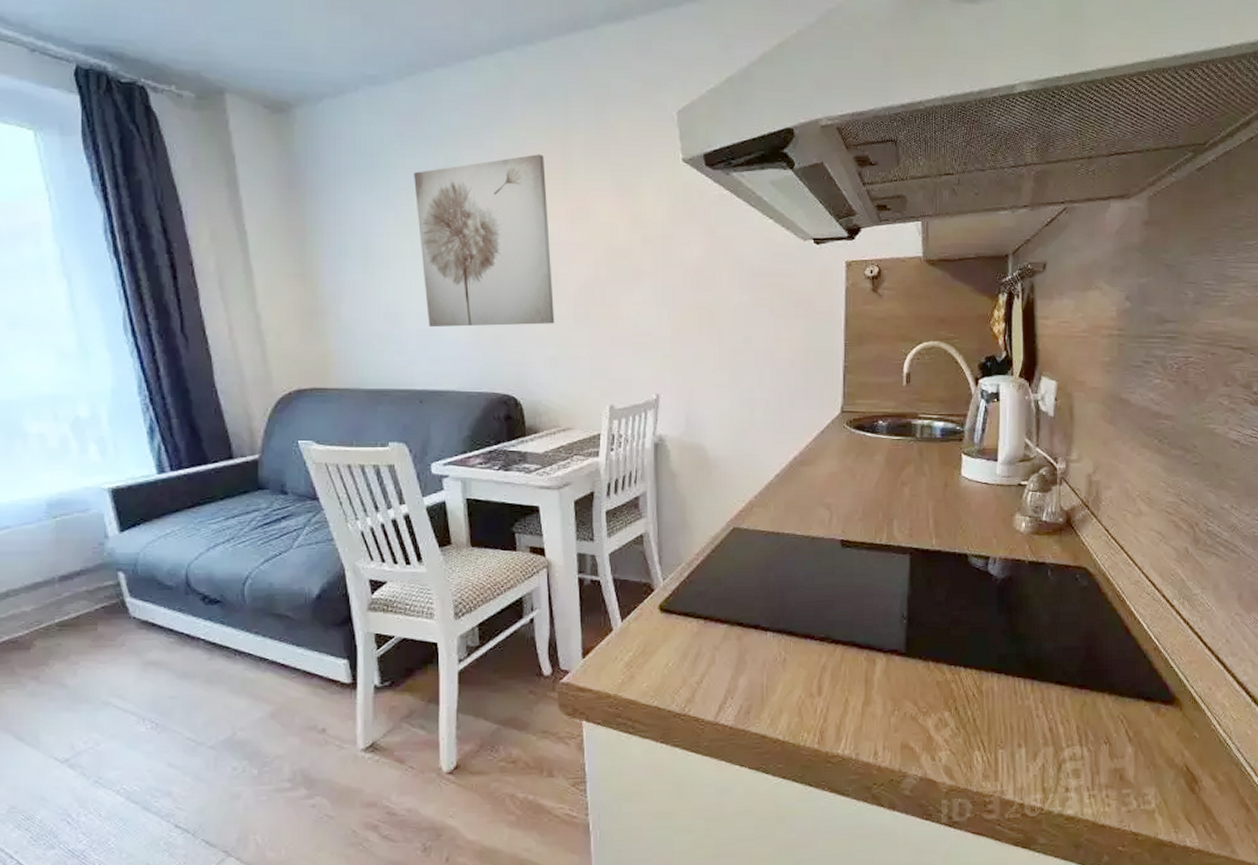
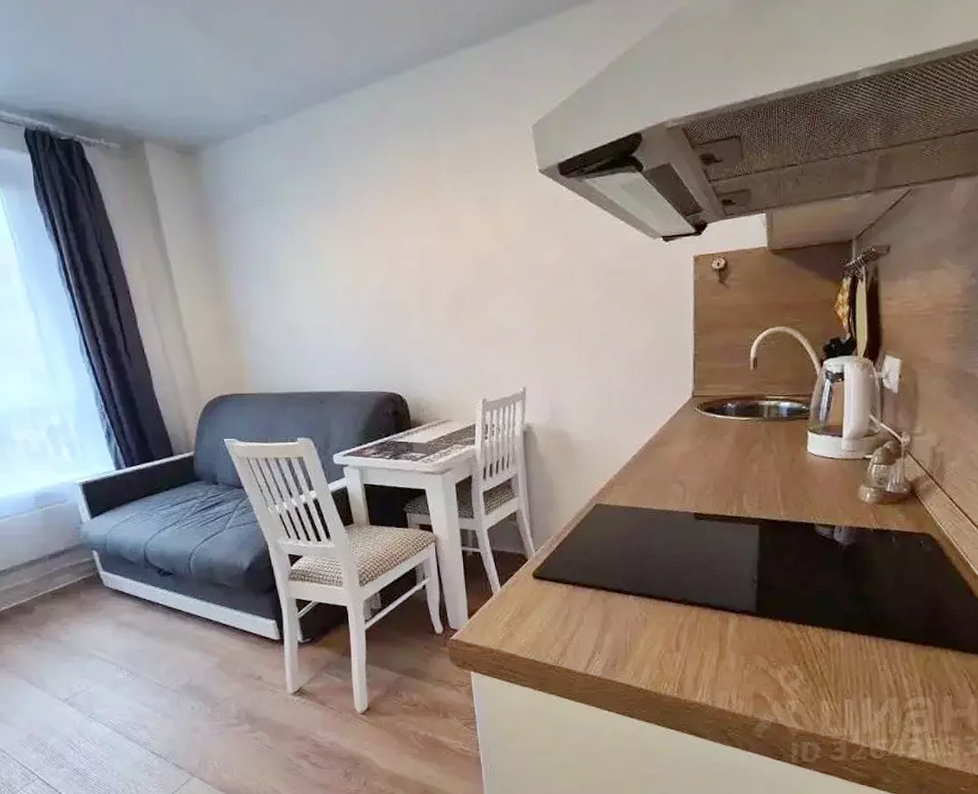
wall art: present [414,154,555,328] -> none [304,175,432,337]

